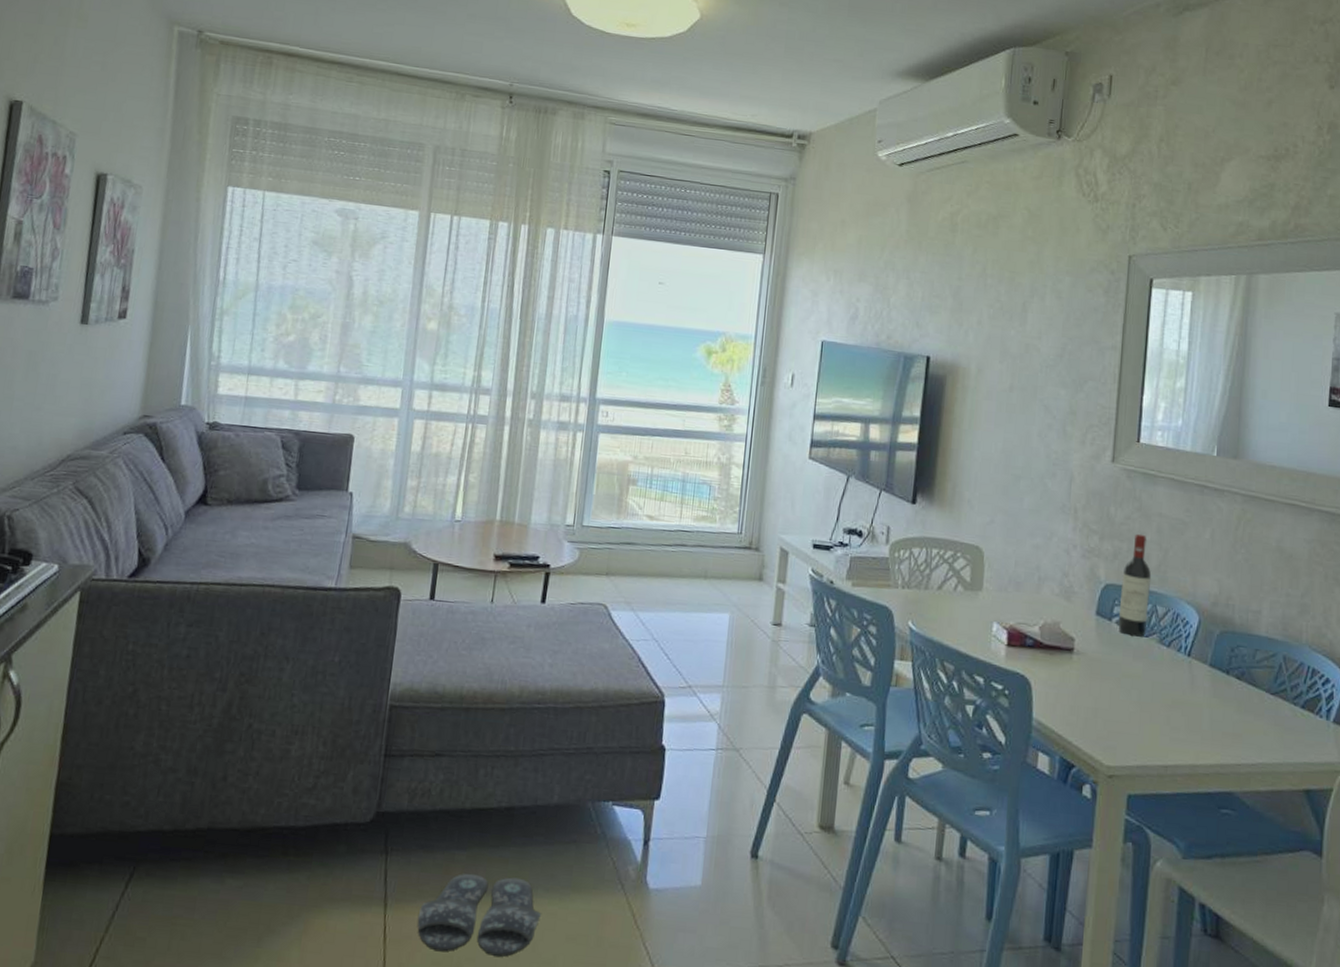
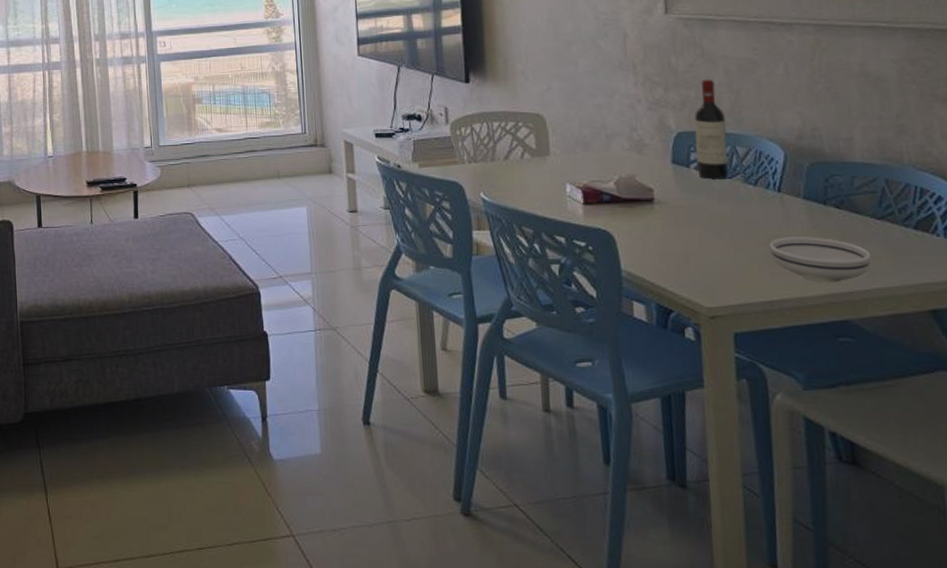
slippers: present [417,873,542,957] -> none [74,458,182,528]
bowl: none [1172,702,1261,754] -> present [769,237,871,283]

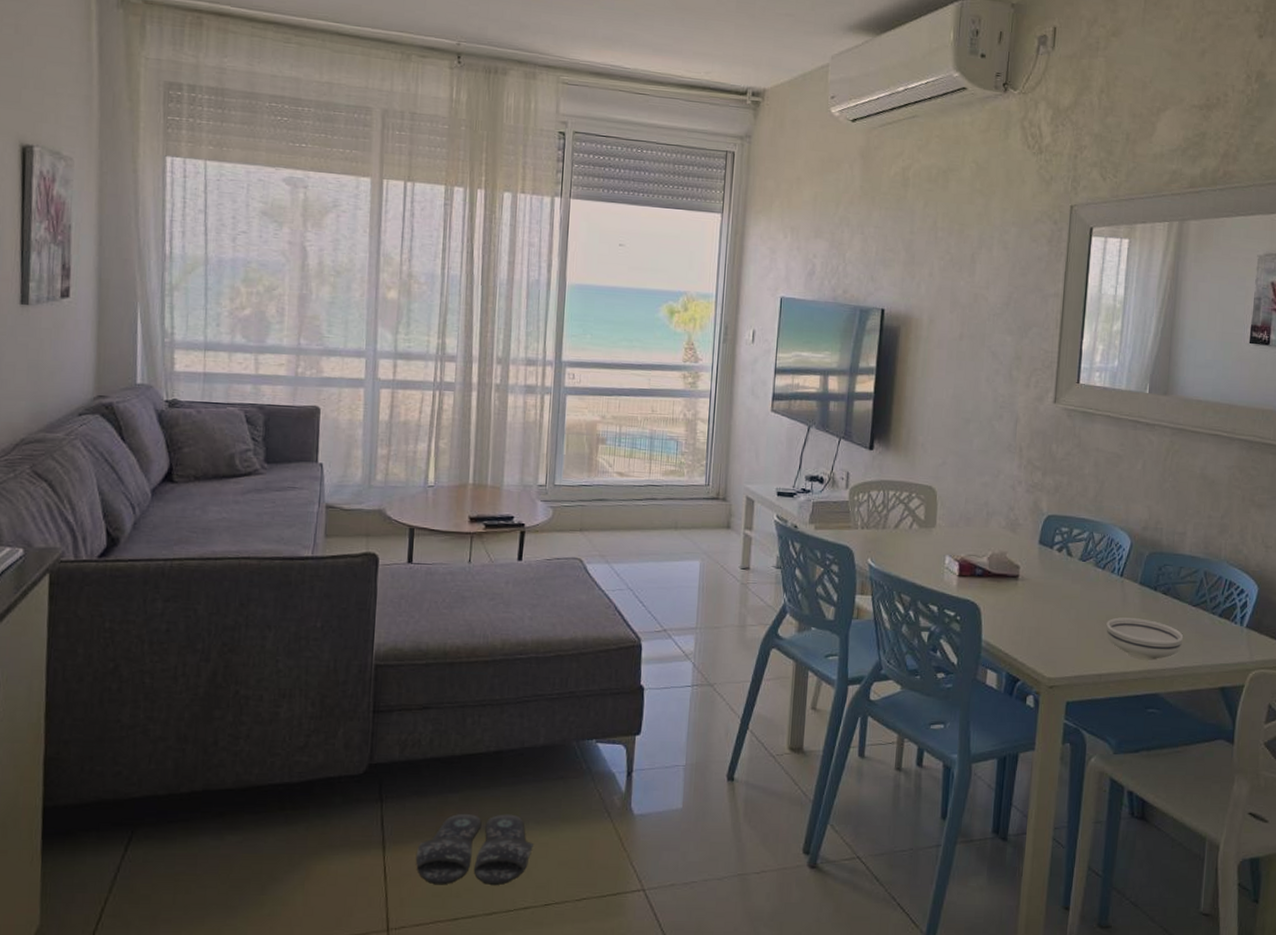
slippers: none [74,458,182,528] -> present [415,813,535,885]
wine bottle: present [694,79,729,180] -> none [1058,468,1089,562]

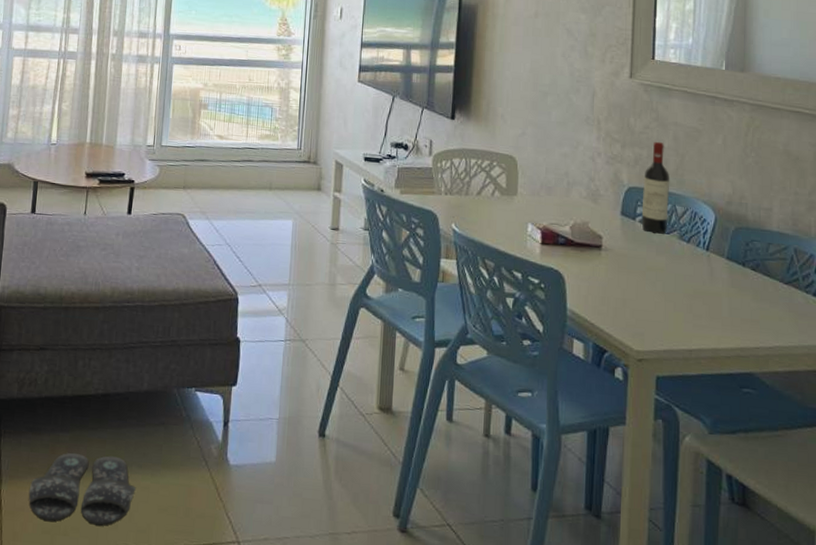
wine bottle: none [1058,468,1089,562] -> present [641,141,670,234]
bowl: present [1106,617,1184,661] -> none [694,292,777,338]

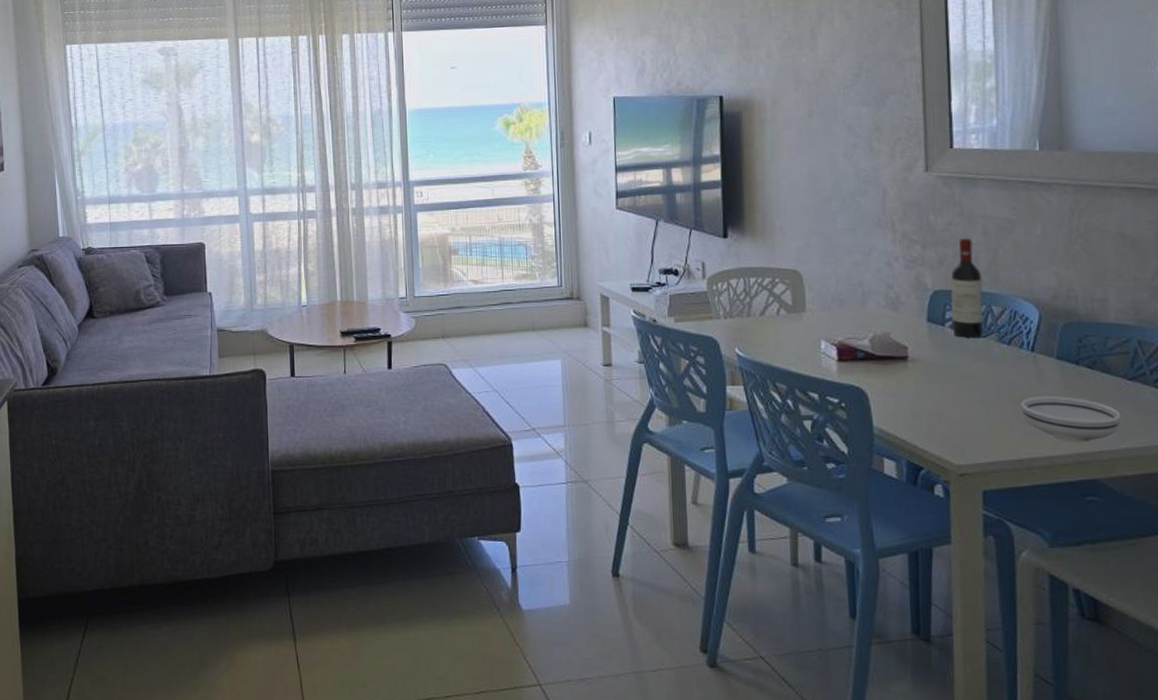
slippers: present [28,452,137,526] -> none [323,607,430,676]
bowl: none [694,292,777,338] -> present [1021,396,1121,442]

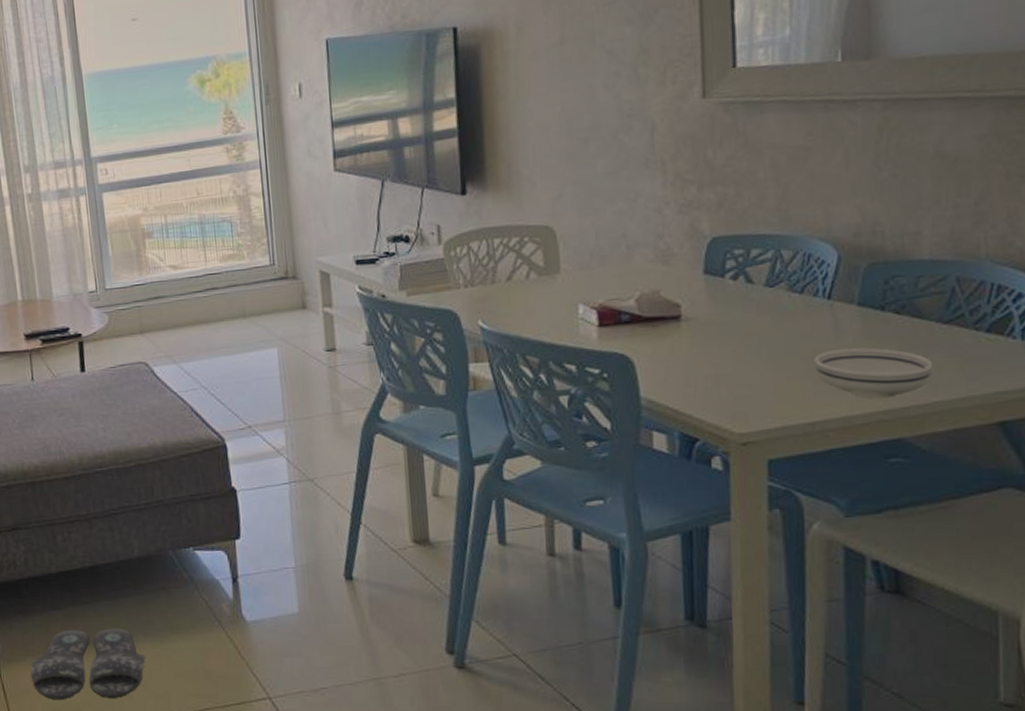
slippers: none [323,607,430,676] -> present [30,628,146,700]
wine bottle: present [950,238,984,338] -> none [732,172,771,290]

